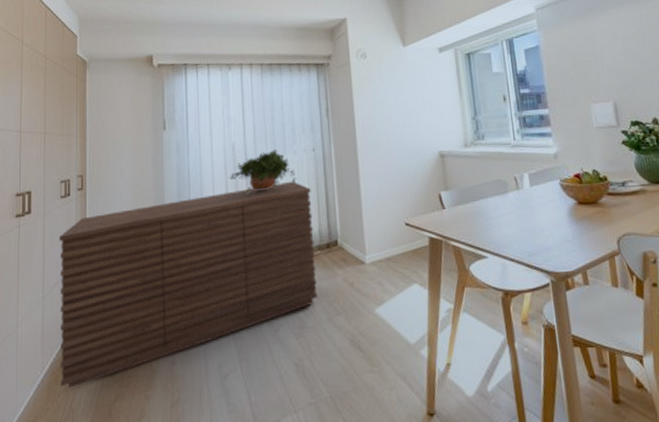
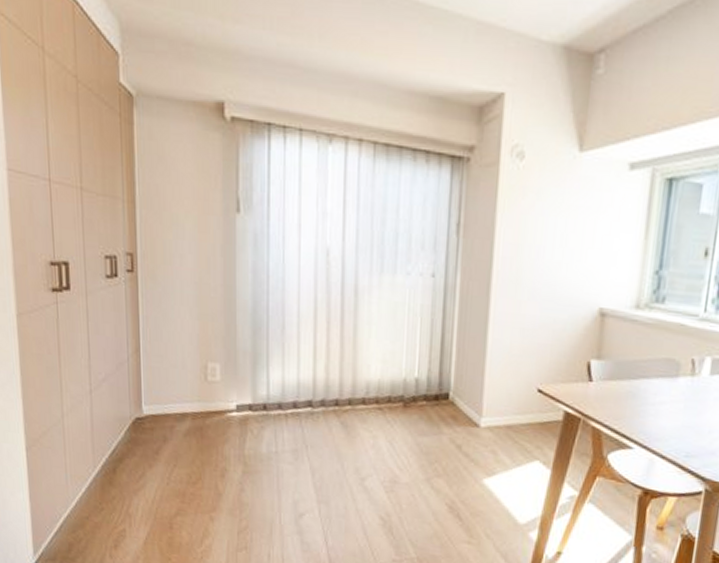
sideboard: present [58,181,318,388] -> none [105,306,423,493]
potted plant: present [228,149,297,195] -> none [318,265,408,318]

